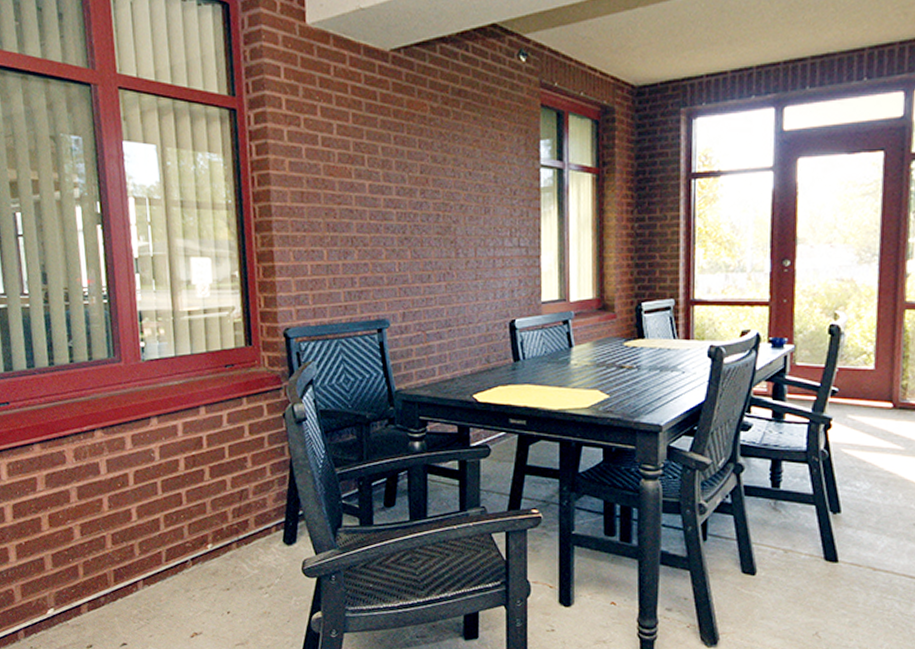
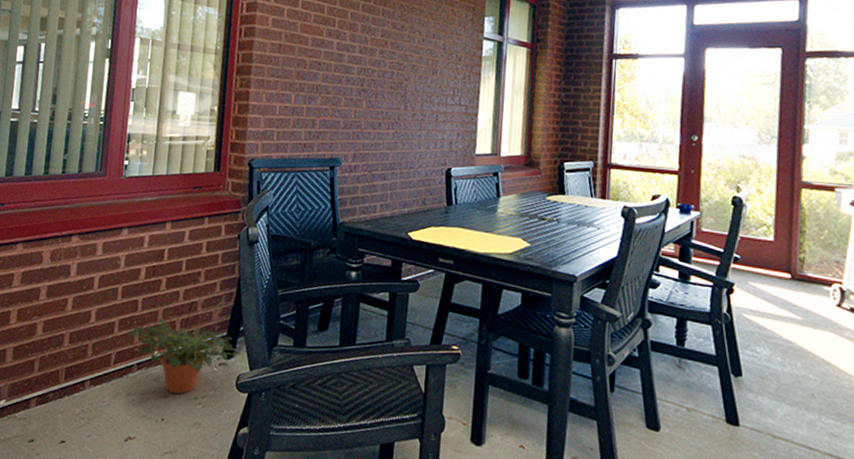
potted plant: none [174,510,306,585] -> present [126,318,243,394]

